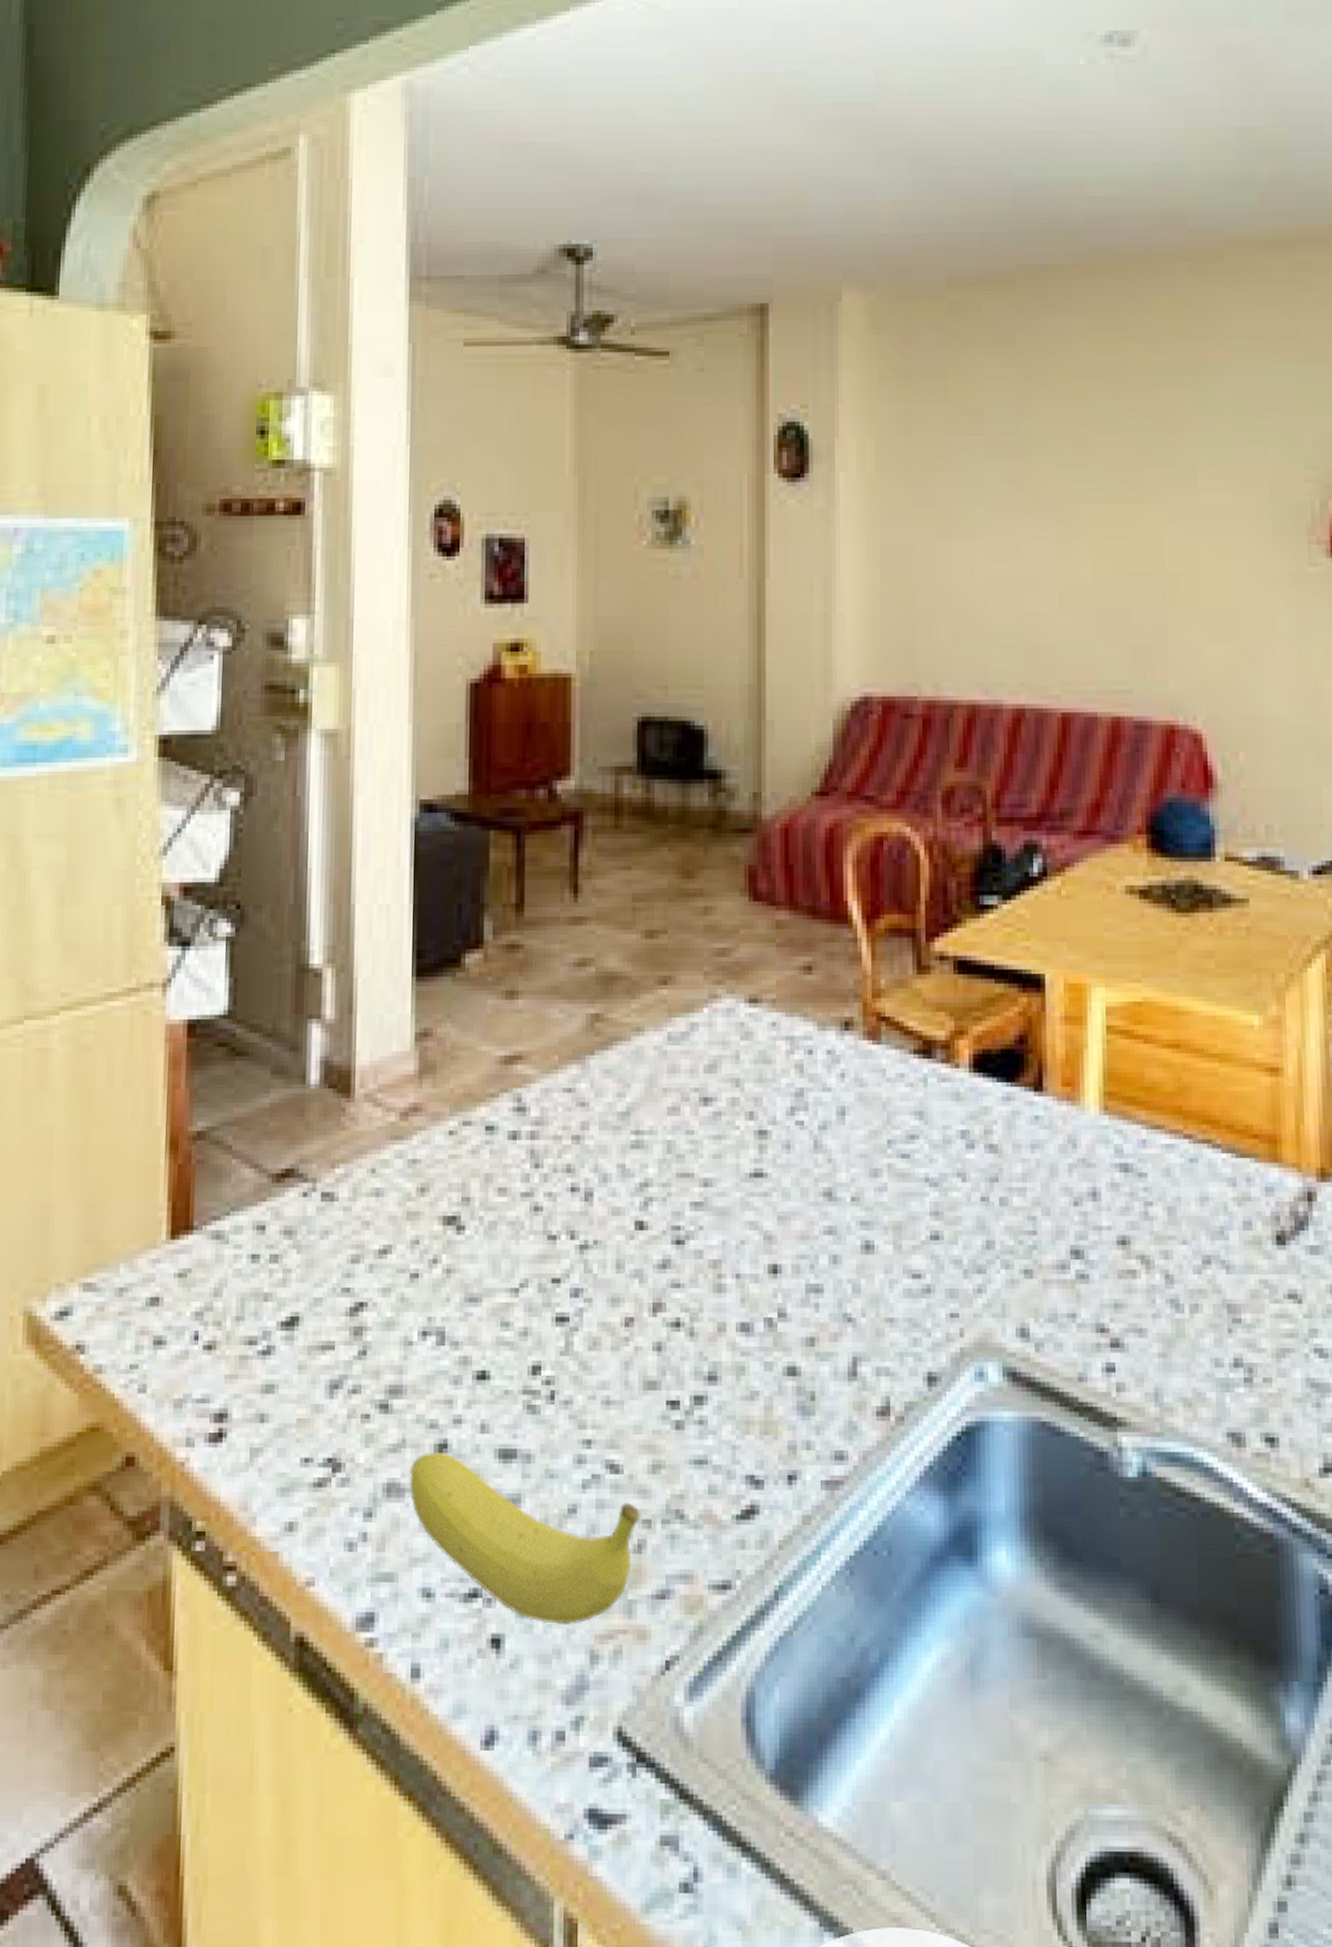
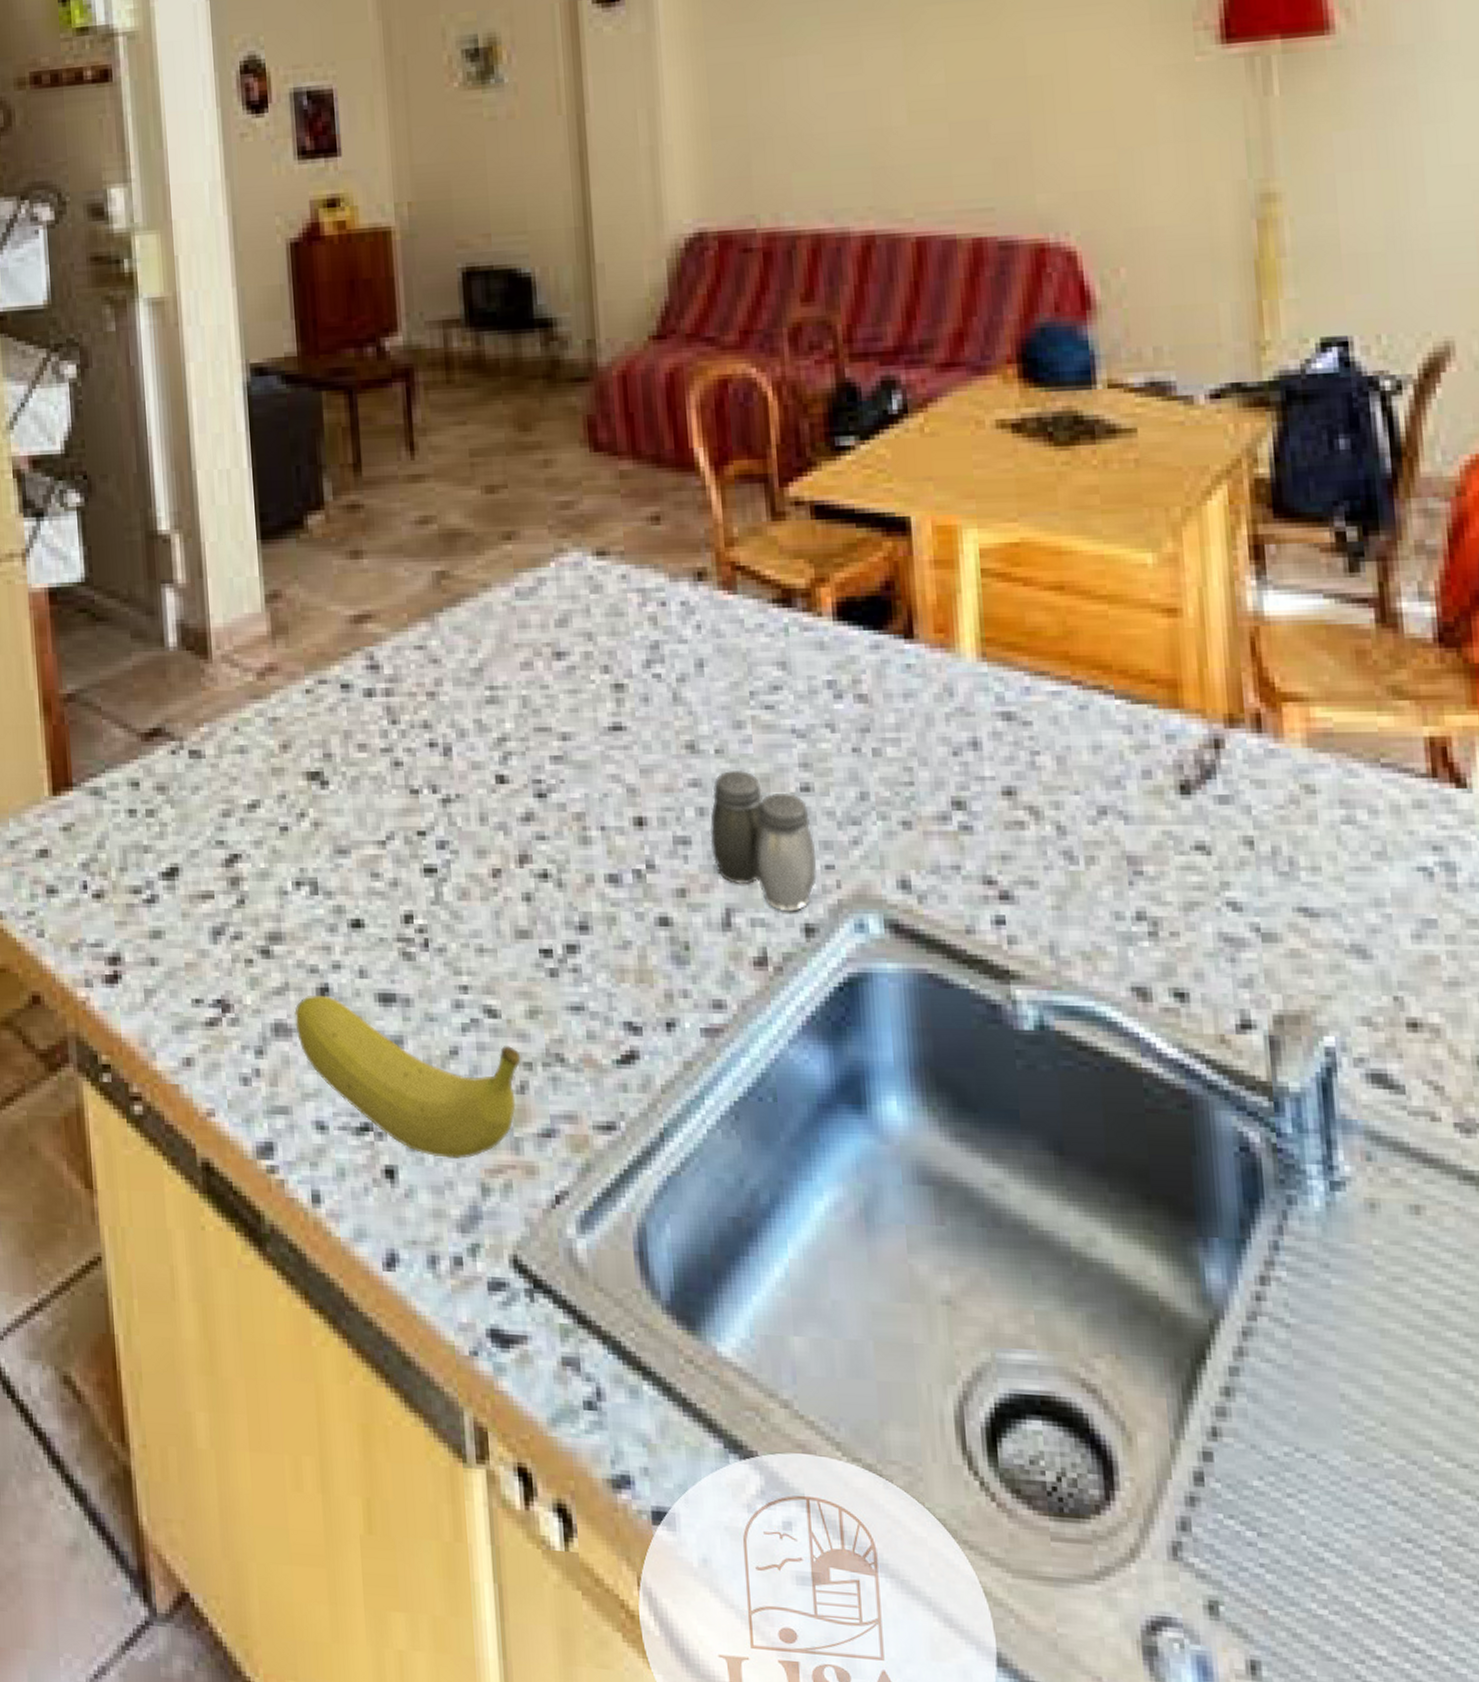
salt and pepper shaker: none [841,1219,942,1360] -> present [709,771,817,912]

